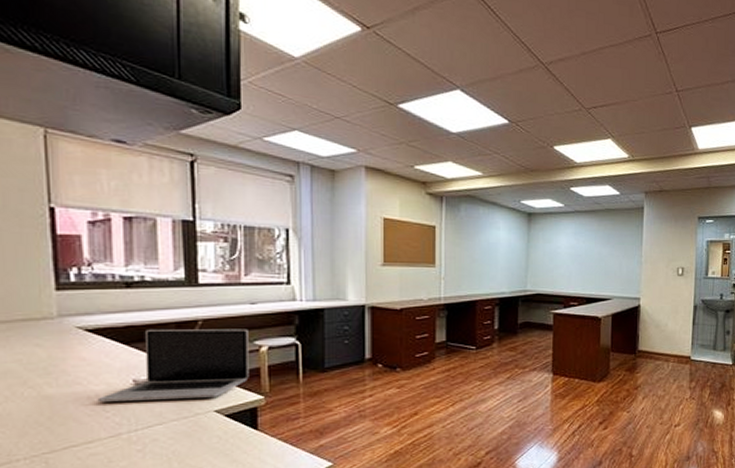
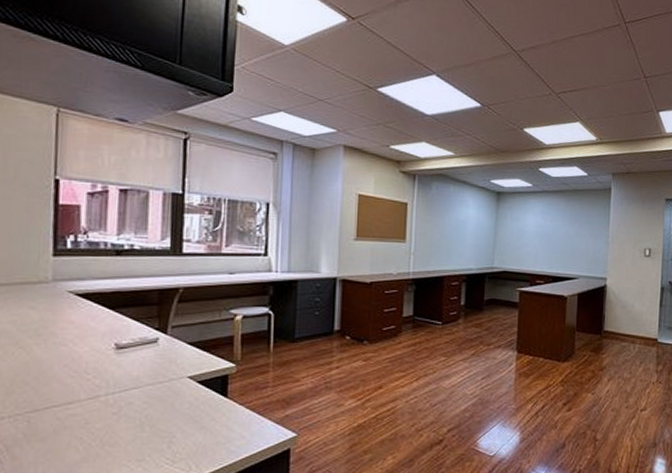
laptop: present [97,329,249,402] -> none [80,296,225,364]

